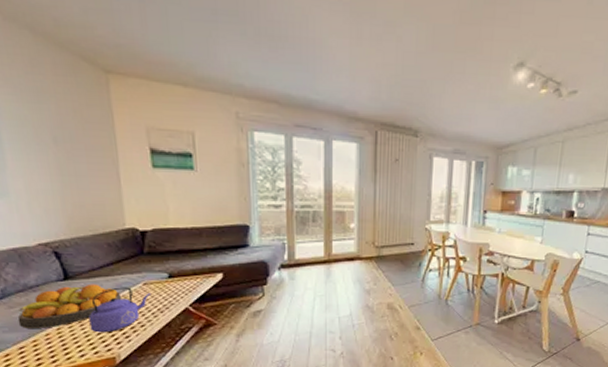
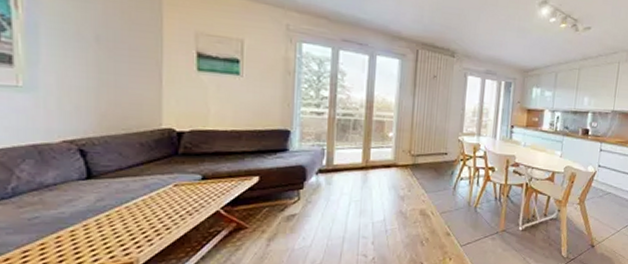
fruit bowl: present [18,284,122,330] -> none [26,183,149,231]
kettle: present [88,287,151,333] -> none [109,188,181,236]

